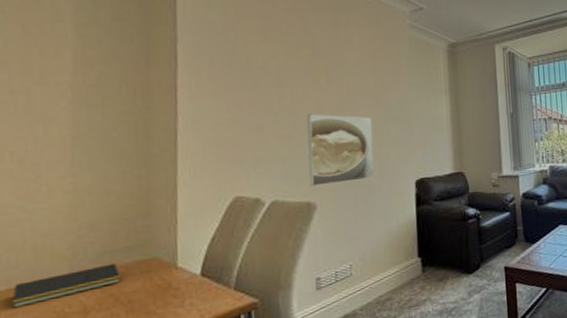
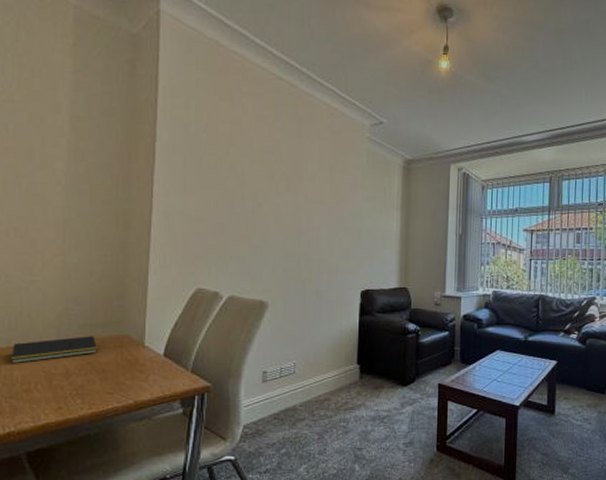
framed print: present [307,113,375,186] -> none [263,217,326,286]

